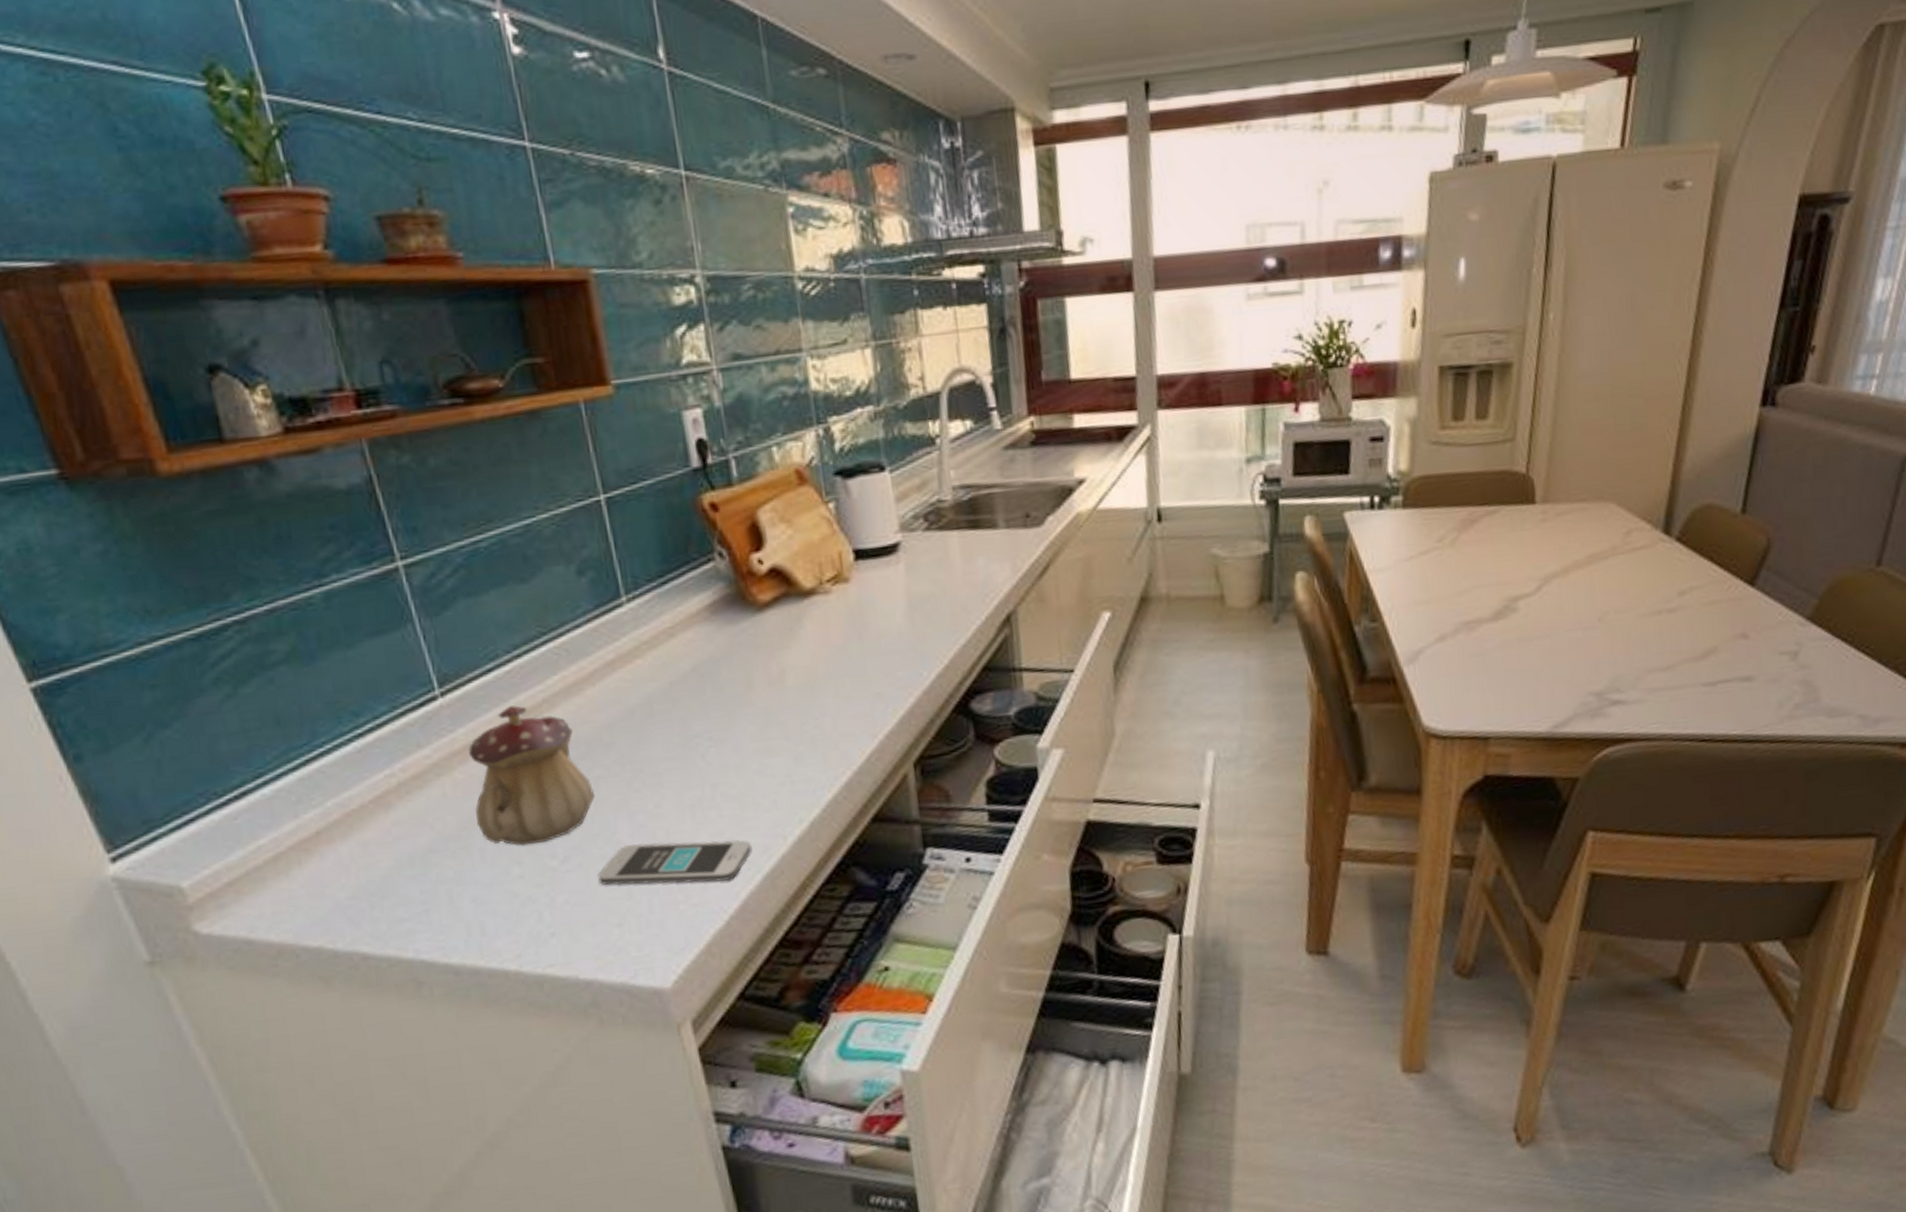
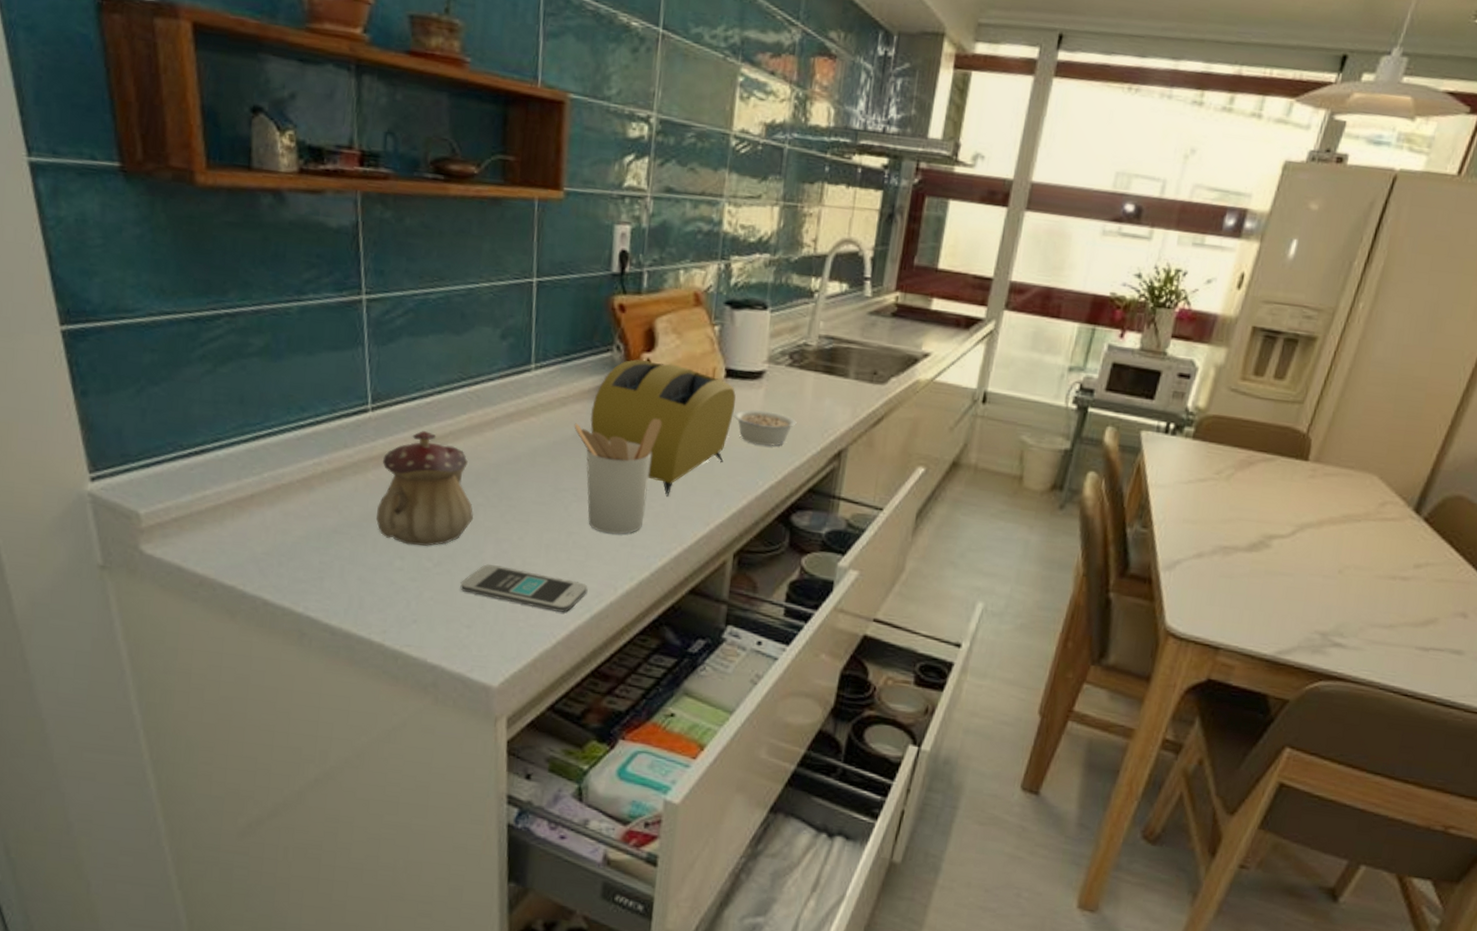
utensil holder: none [689,626,798,776] -> present [574,418,662,535]
toaster: none [705,558,876,715] -> present [590,359,736,497]
legume: none [875,587,951,630] -> present [733,409,797,446]

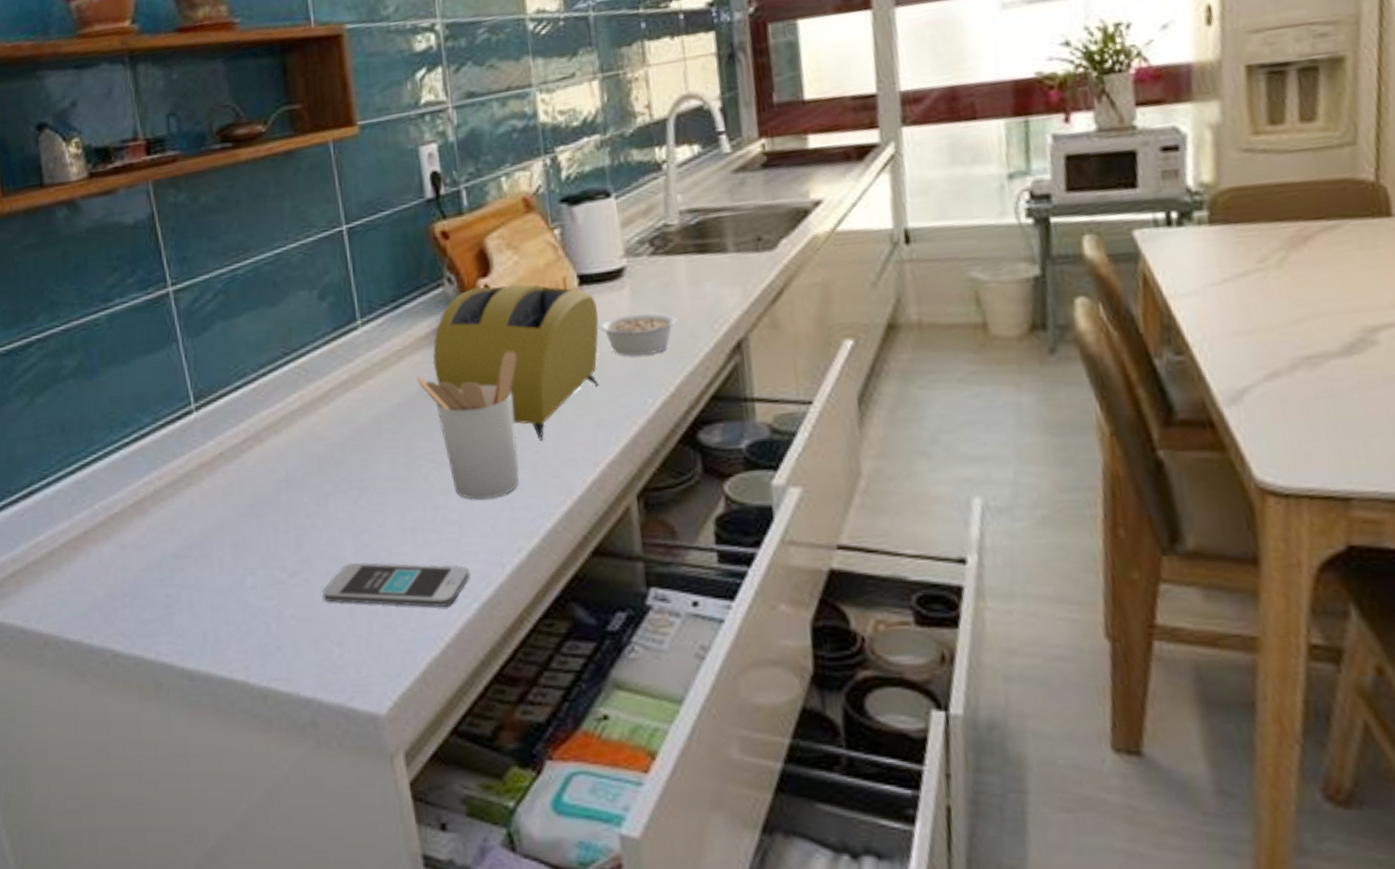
teapot: present [376,431,474,546] -> none [216,421,324,557]

